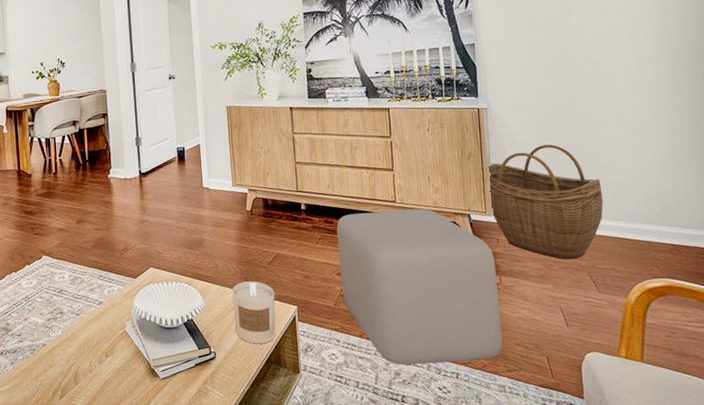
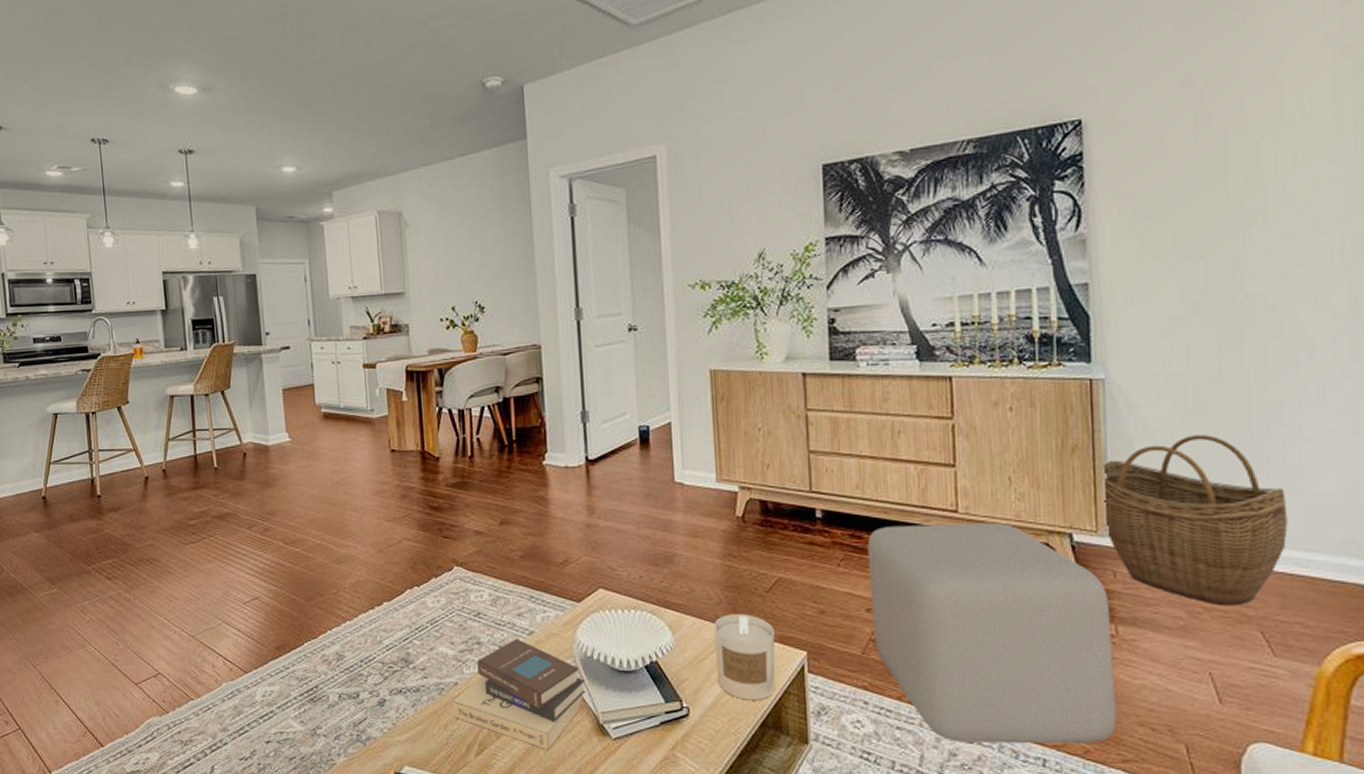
books: none [41,307,141,391] -> present [451,638,585,750]

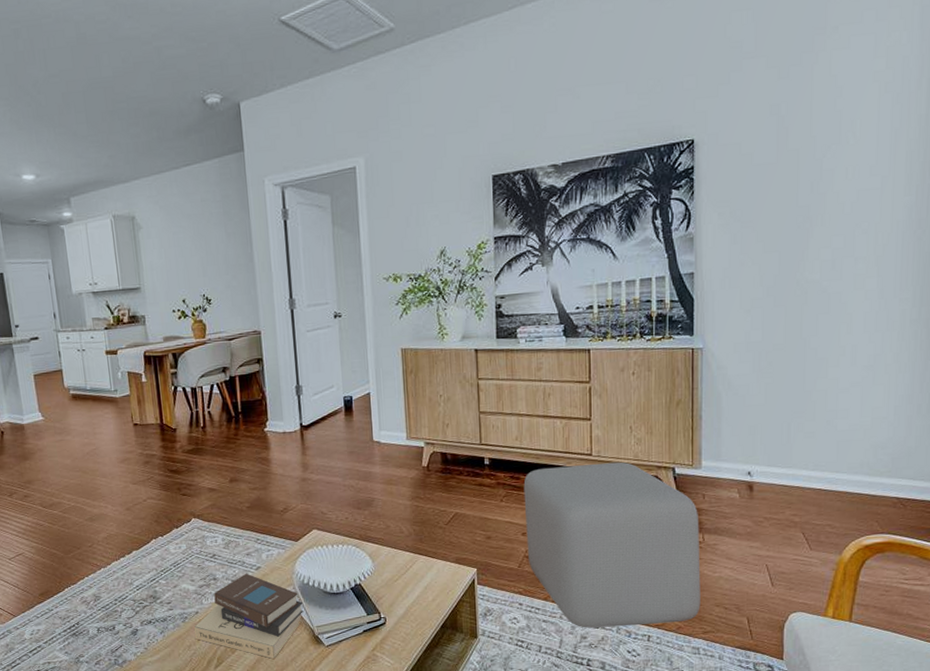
candle: present [713,614,776,701] -> none [405,543,453,609]
woven basket: present [1101,435,1288,606] -> none [697,389,826,516]

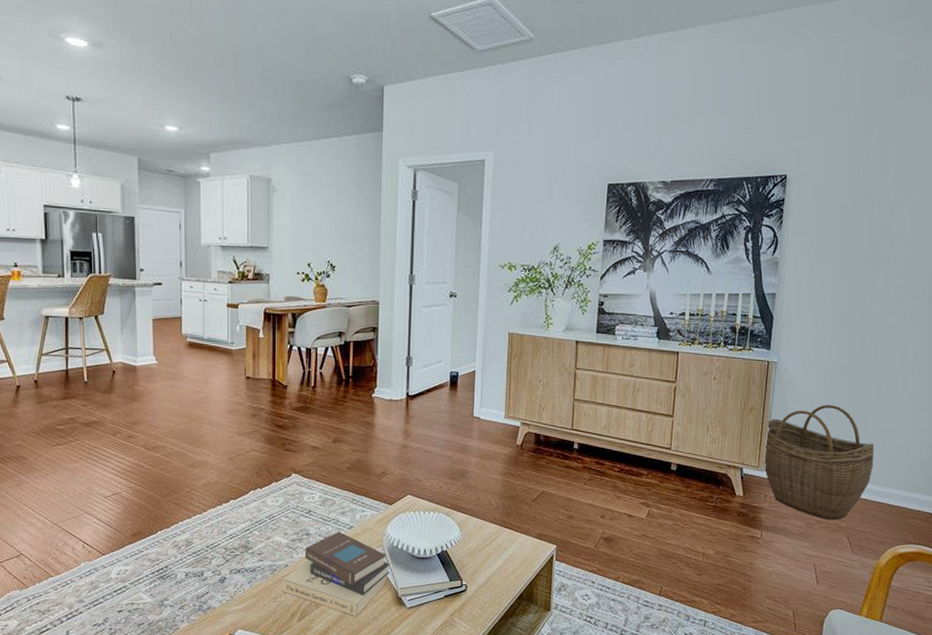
pouf: present [523,462,701,628] -> none [604,457,760,611]
woven basket: none [697,389,826,516] -> present [763,405,874,520]

